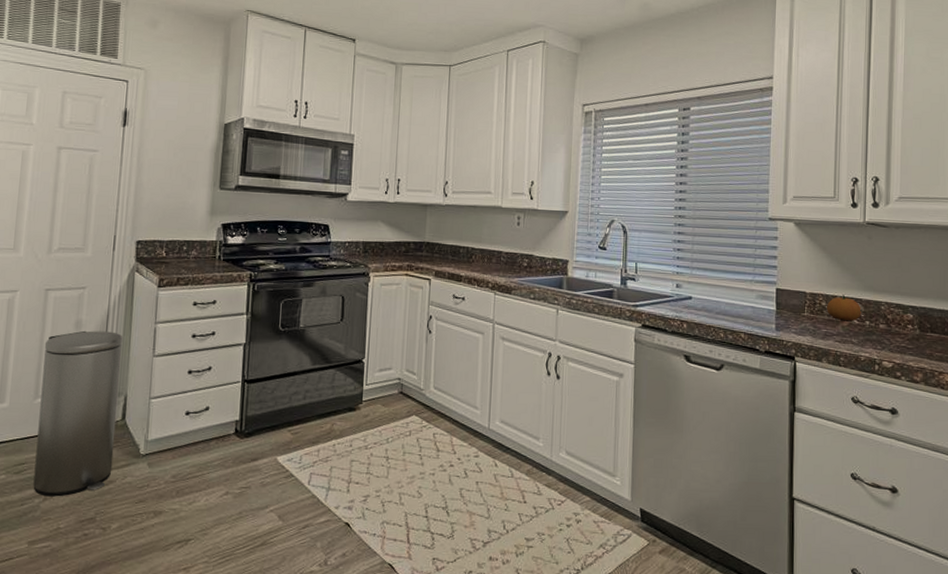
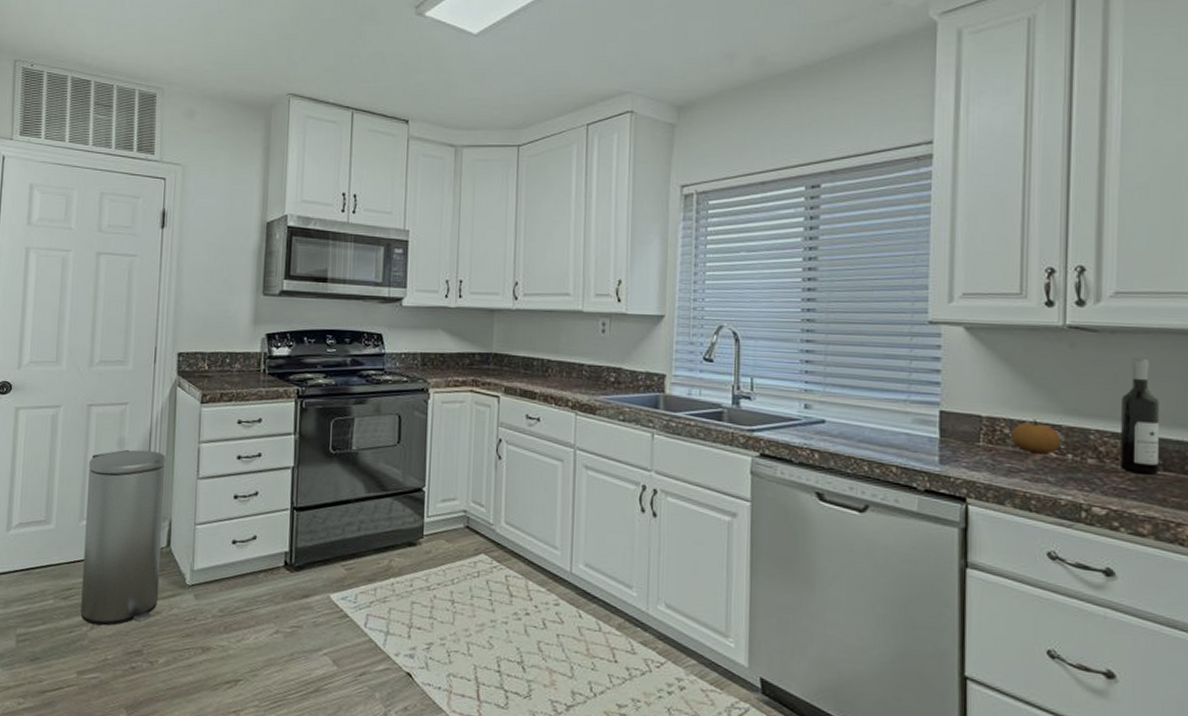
bottle: none [901,247,928,336] -> present [1119,357,1159,475]

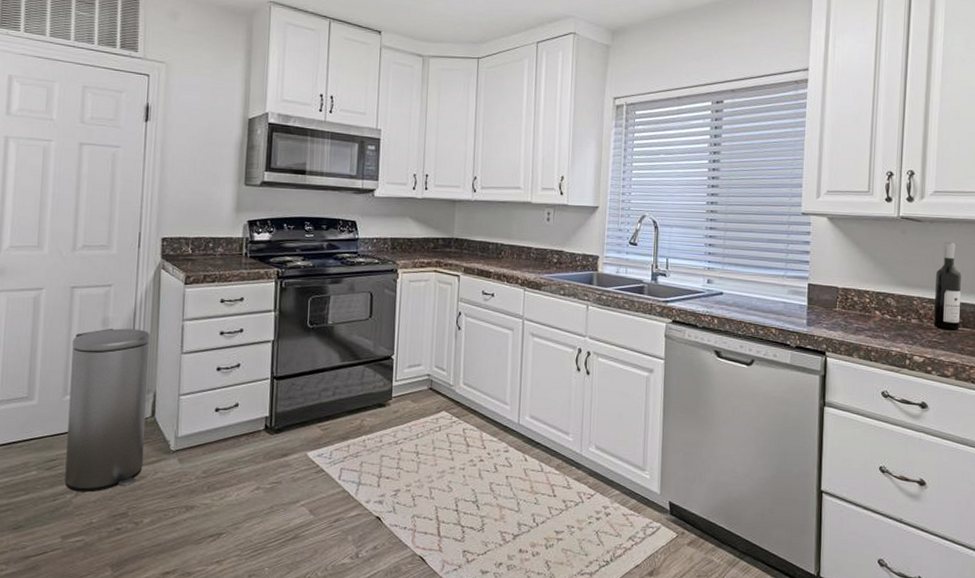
fruit: present [1011,418,1061,453] -> none [859,289,894,316]

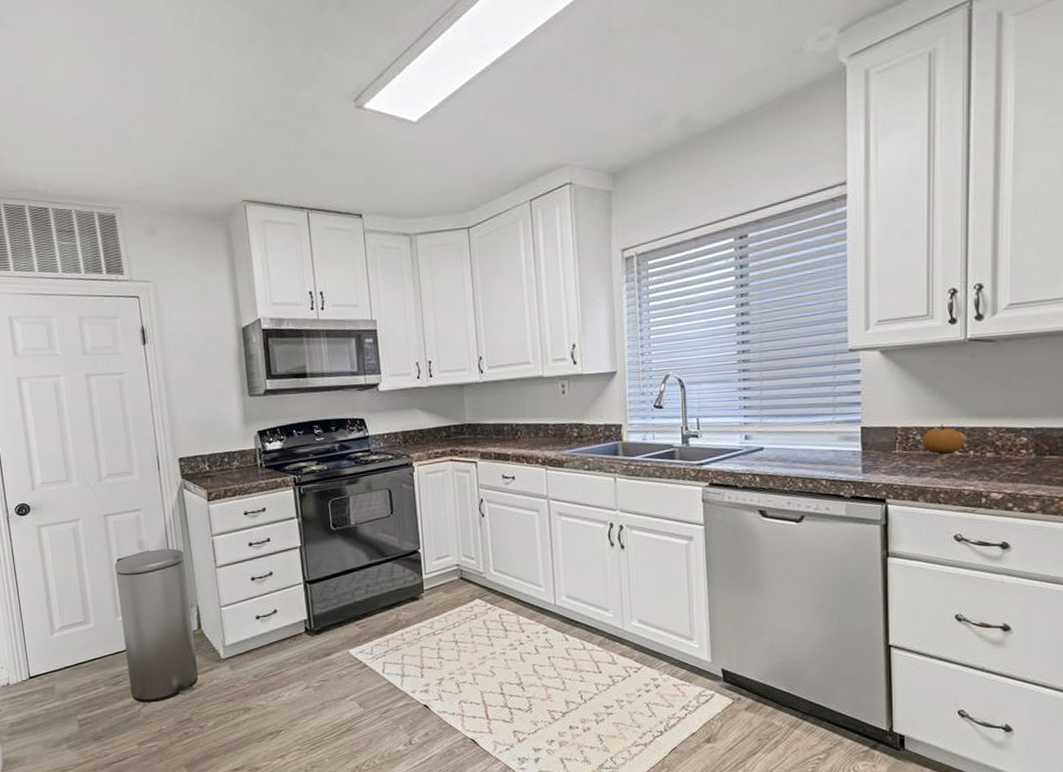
fruit: none [859,289,894,316] -> present [922,424,964,453]
bottle: present [933,241,961,331] -> none [1013,360,1046,461]

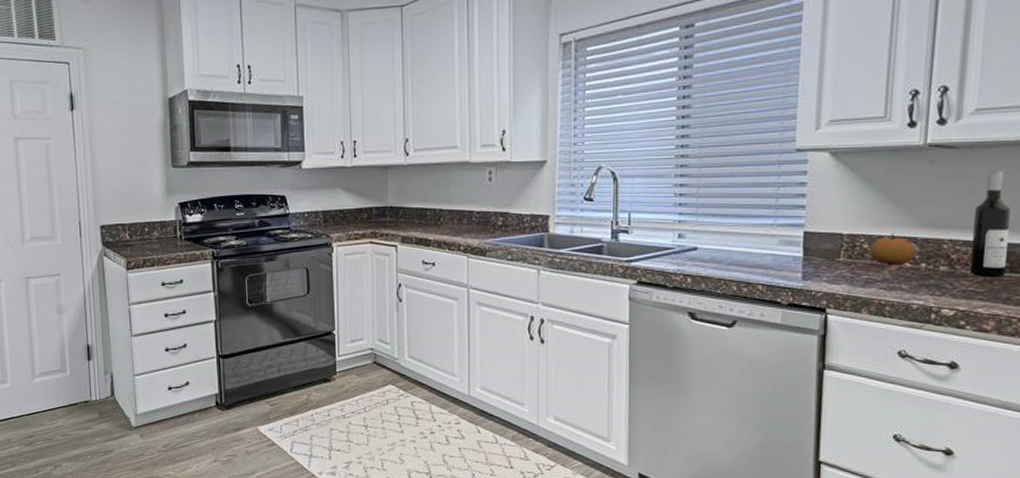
pedal bin: present [114,548,199,703] -> none [33,314,109,465]
bottle: none [1013,360,1046,461] -> present [969,170,1011,277]

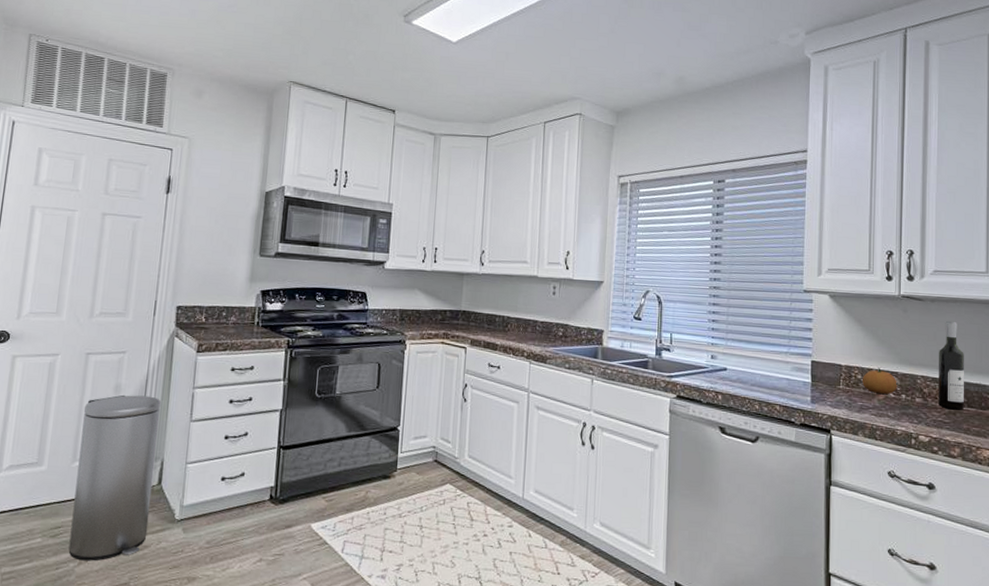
pedal bin: none [33,314,109,465] -> present [68,394,161,561]

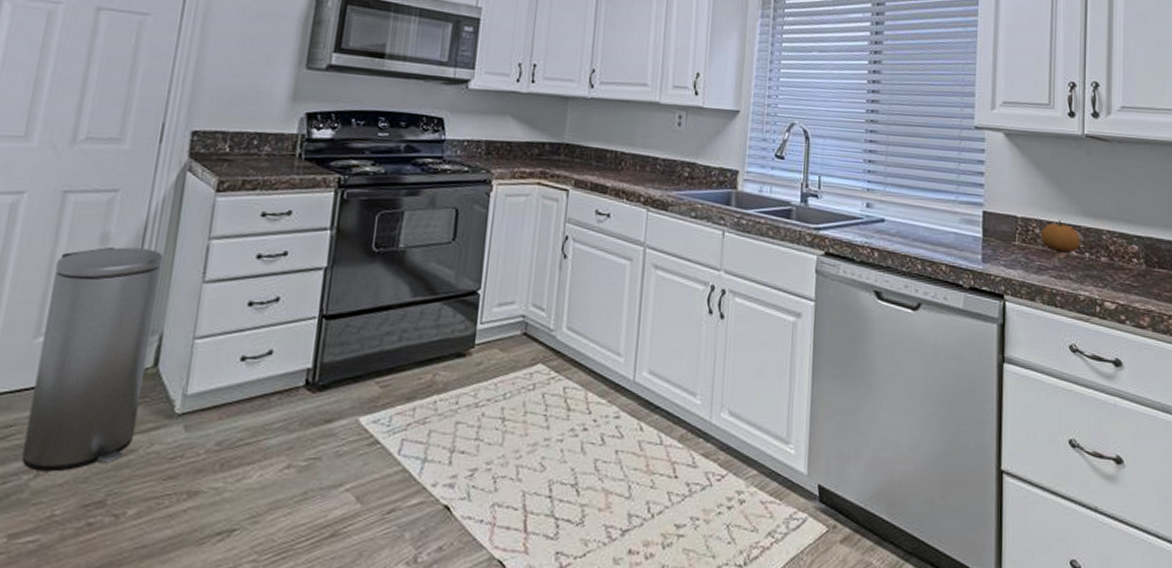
bottle: present [937,320,964,410] -> none [1125,165,1155,272]

